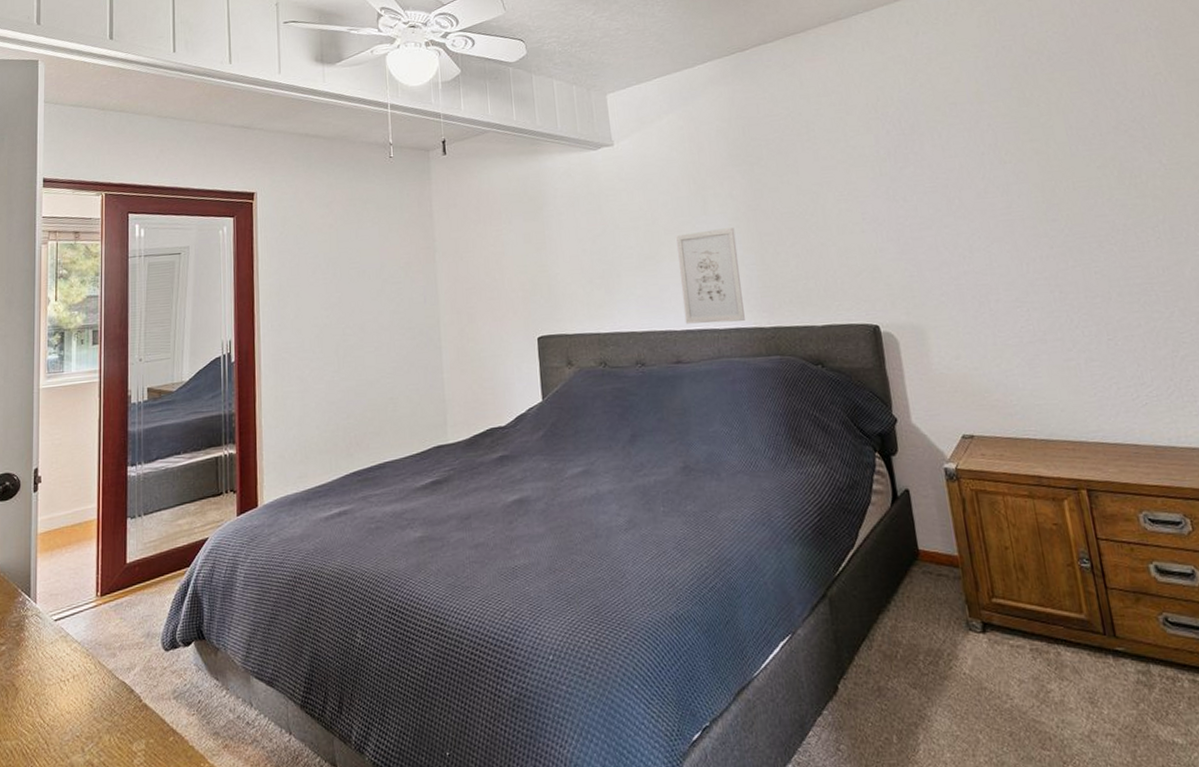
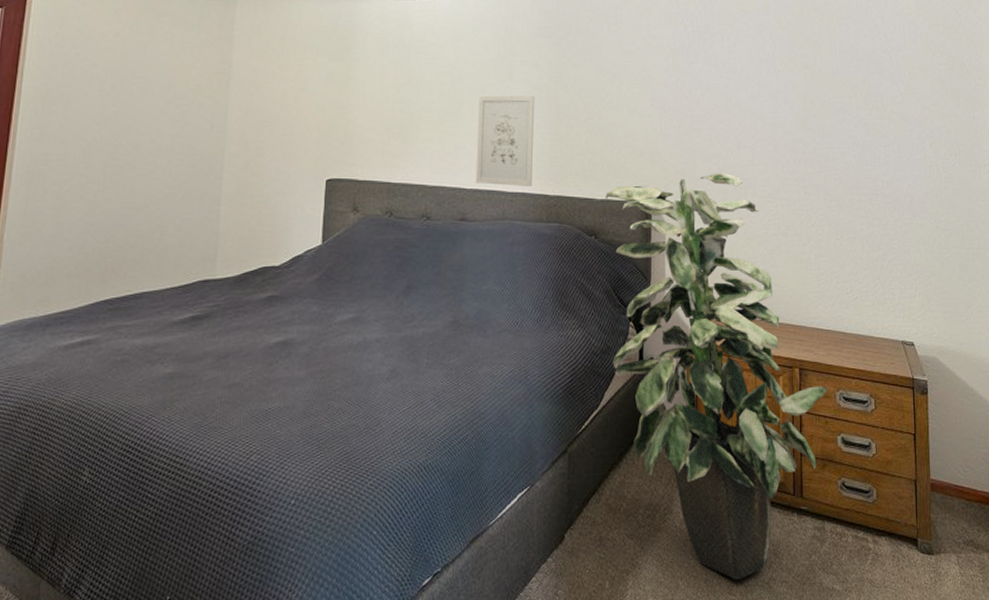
indoor plant: none [826,281,1128,733] -> present [605,173,827,580]

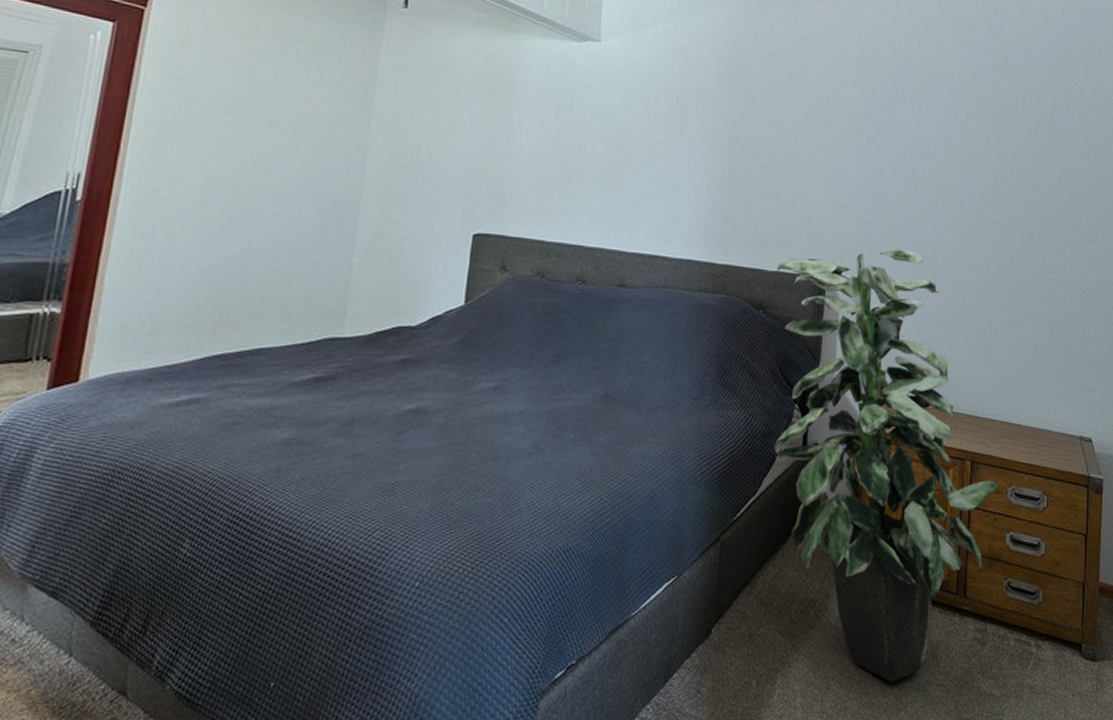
wall art: present [475,95,535,186] -> none [637,151,708,253]

